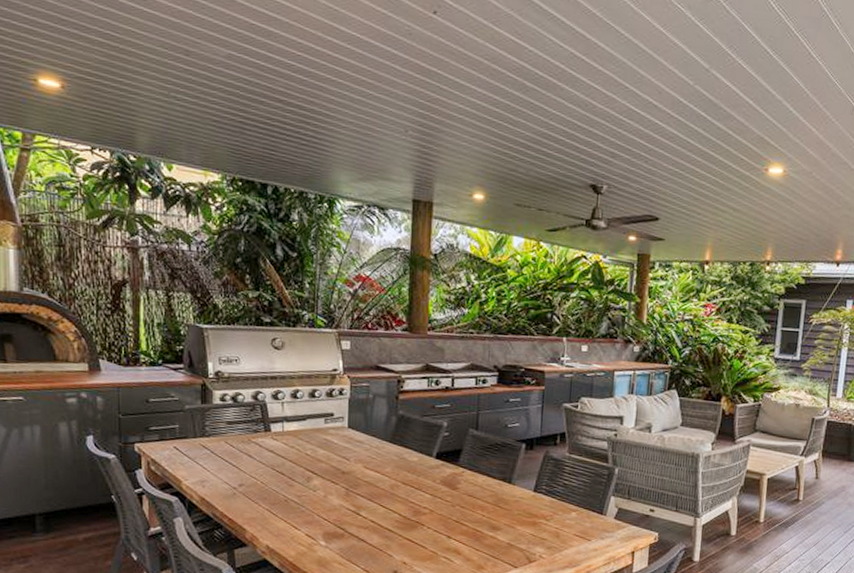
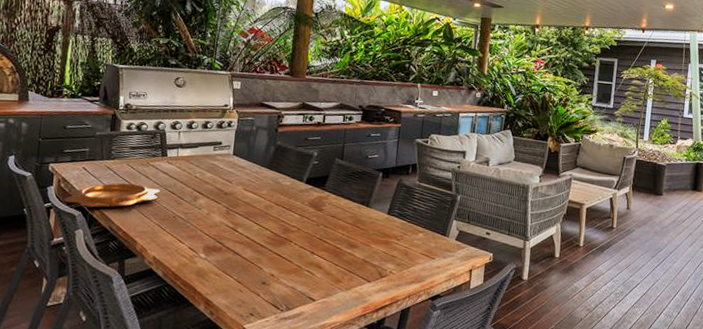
decorative bowl: none [157,463,267,493] -> present [64,183,161,208]

